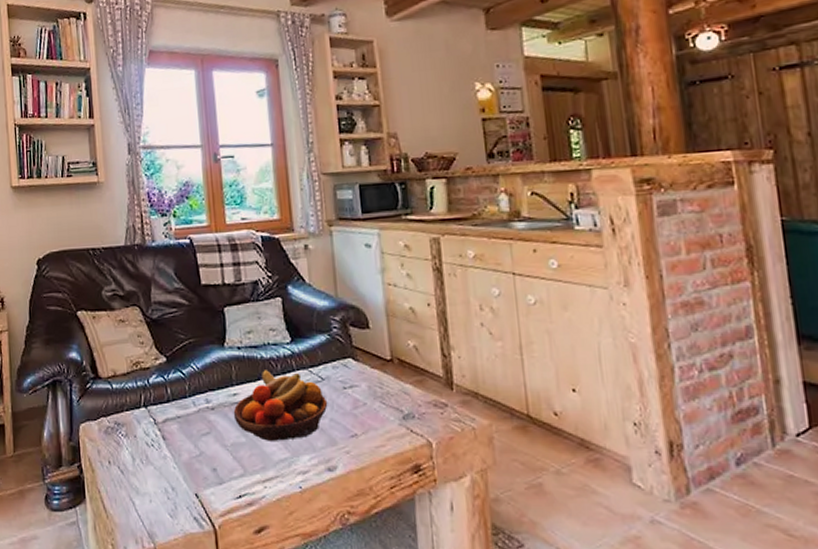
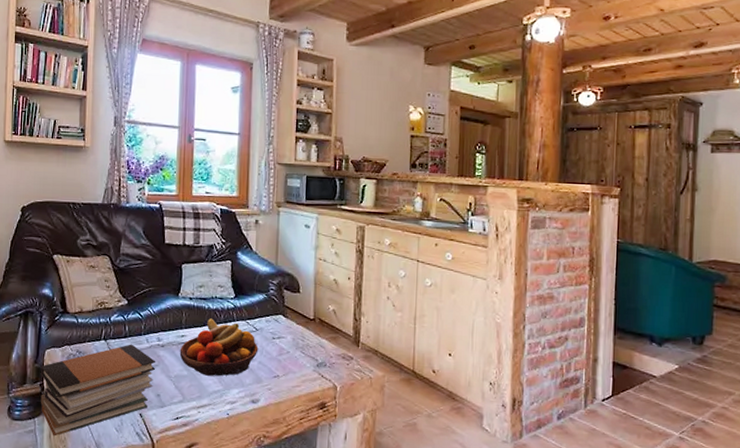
book stack: none [76,409,208,528] -> present [40,344,156,436]

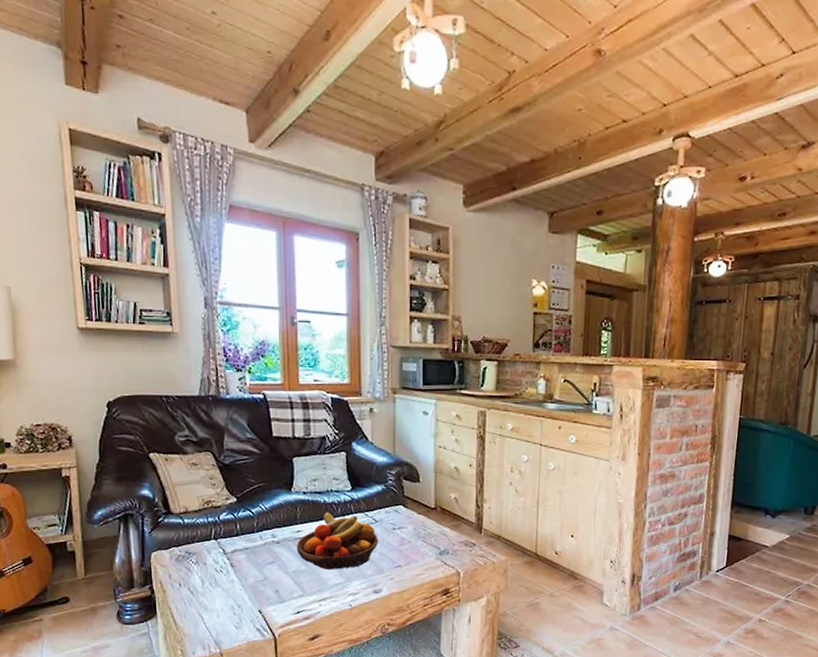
book stack: present [40,344,156,436] -> none [148,542,273,638]

